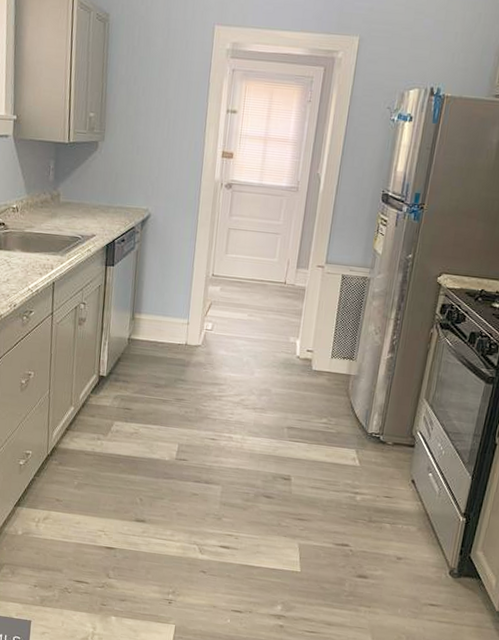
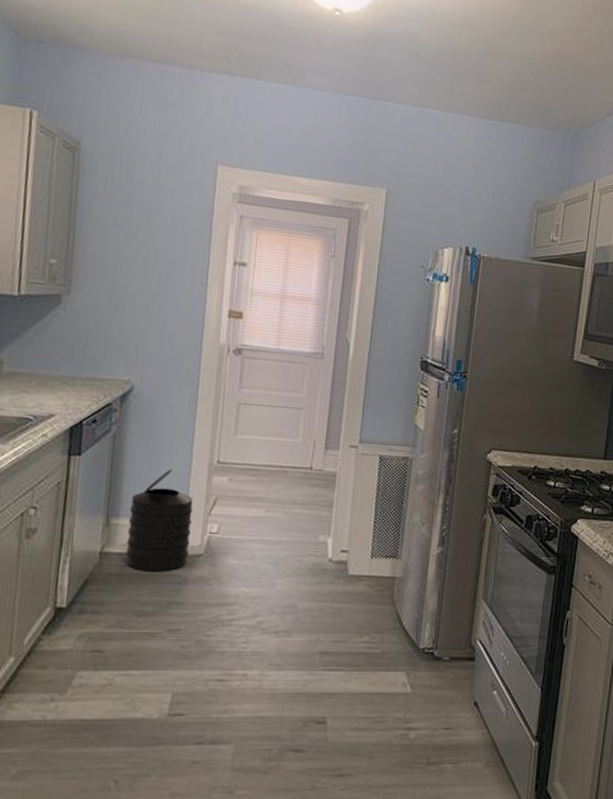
trash can: none [146,279,194,357] -> present [125,468,194,572]

